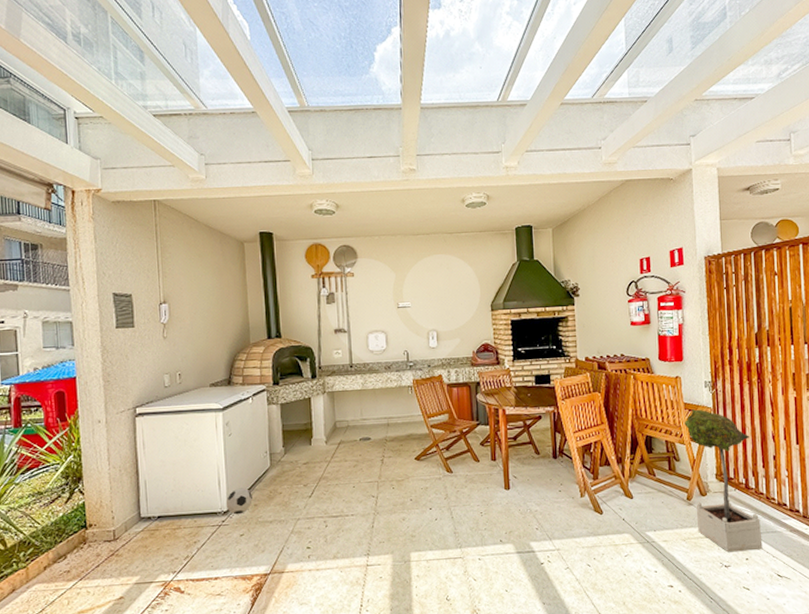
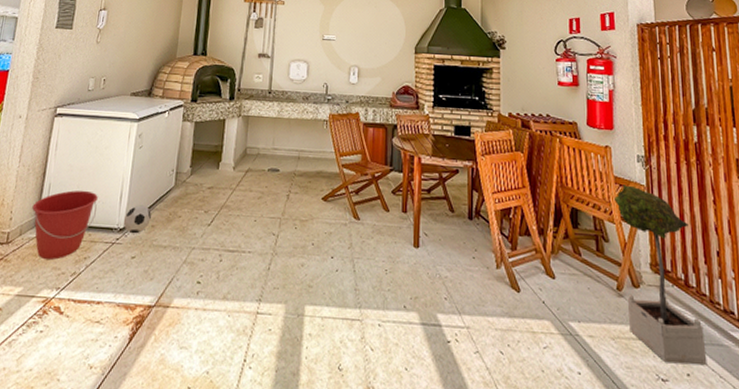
bucket: none [132,482,197,549] -> present [32,190,98,260]

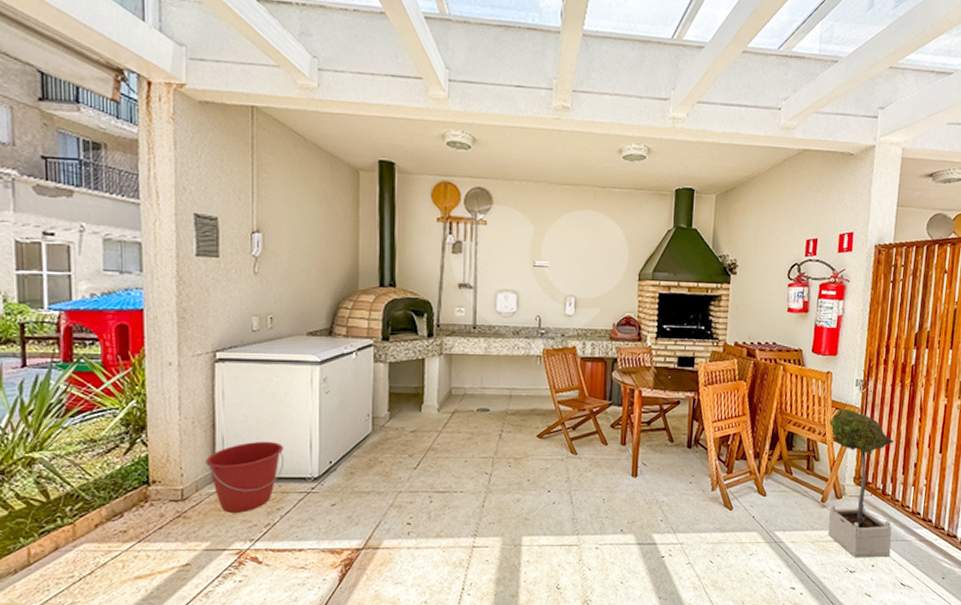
soccer ball: present [123,205,152,234] -> none [317,453,350,482]

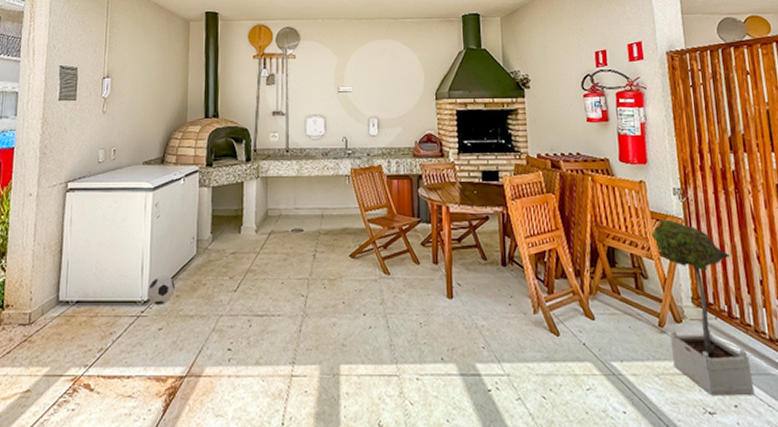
bucket: present [206,441,283,513] -> none [52,265,118,337]
soccer ball: none [317,453,350,482] -> present [147,276,176,305]

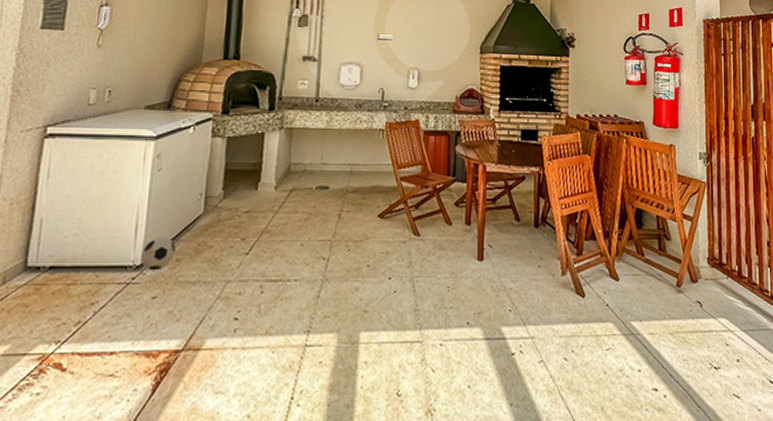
potted tree: present [652,219,755,396] -> none [677,183,755,352]

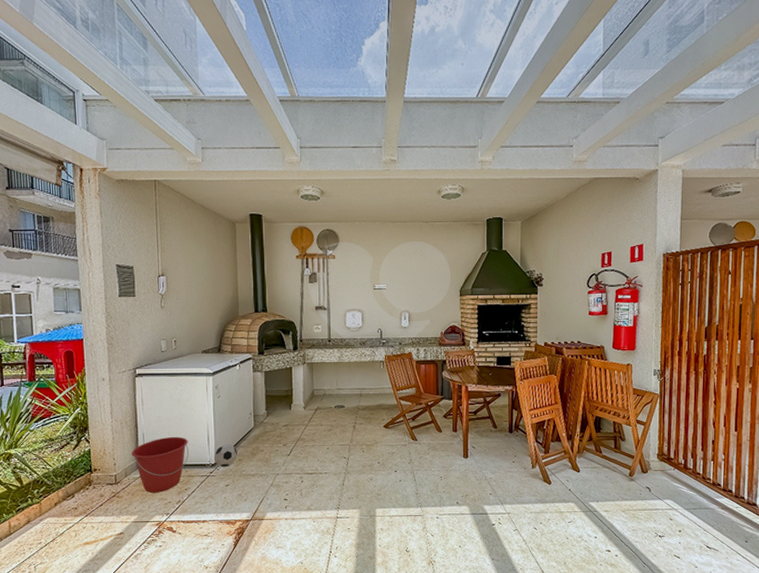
bucket: none [18,224,106,309] -> present [131,436,189,493]

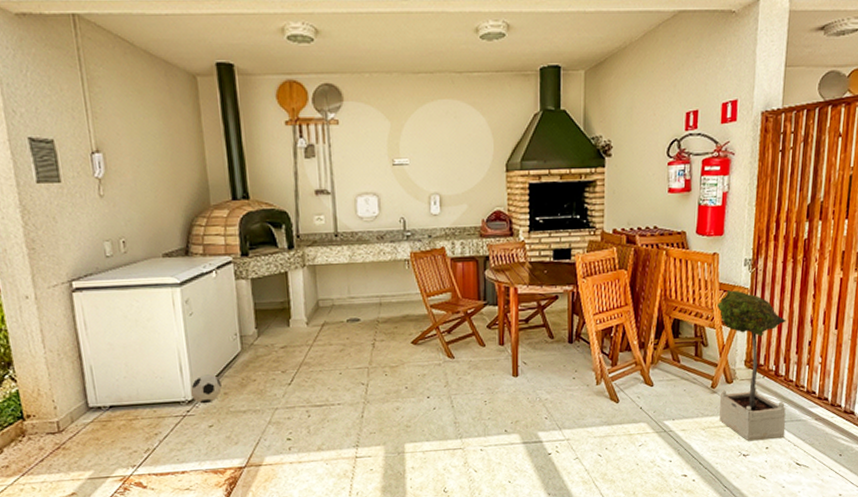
bucket: present [131,436,189,493] -> none [77,367,156,441]
potted tree: none [632,395,696,524] -> present [717,290,786,442]

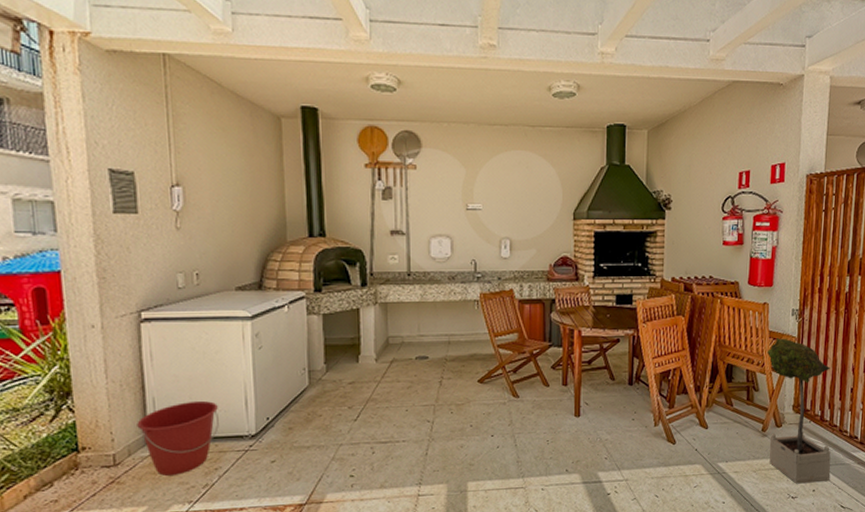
bucket: none [77,367,156,441] -> present [137,400,219,476]
soccer ball: present [190,374,223,404] -> none [254,409,288,439]

